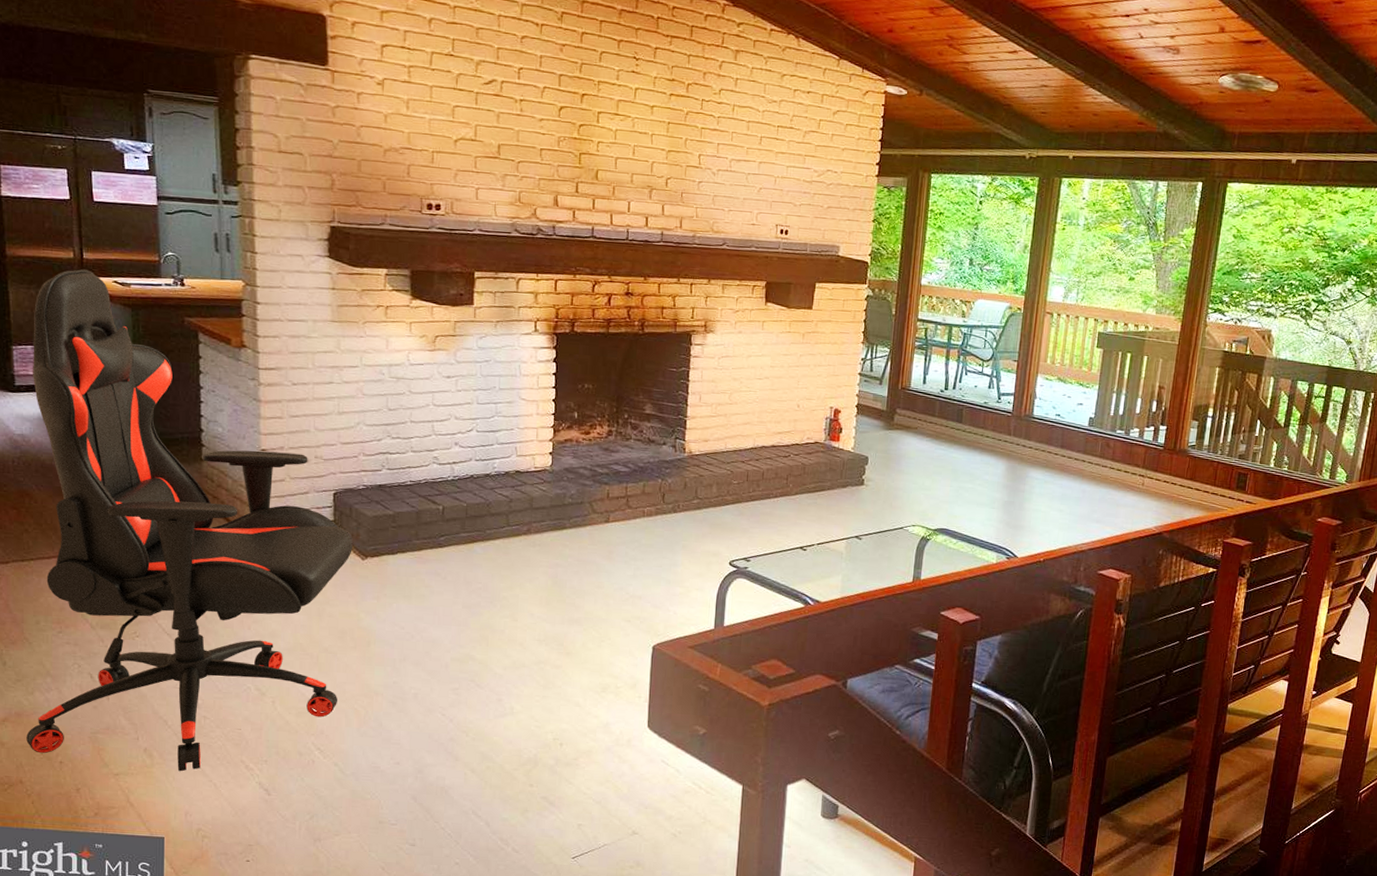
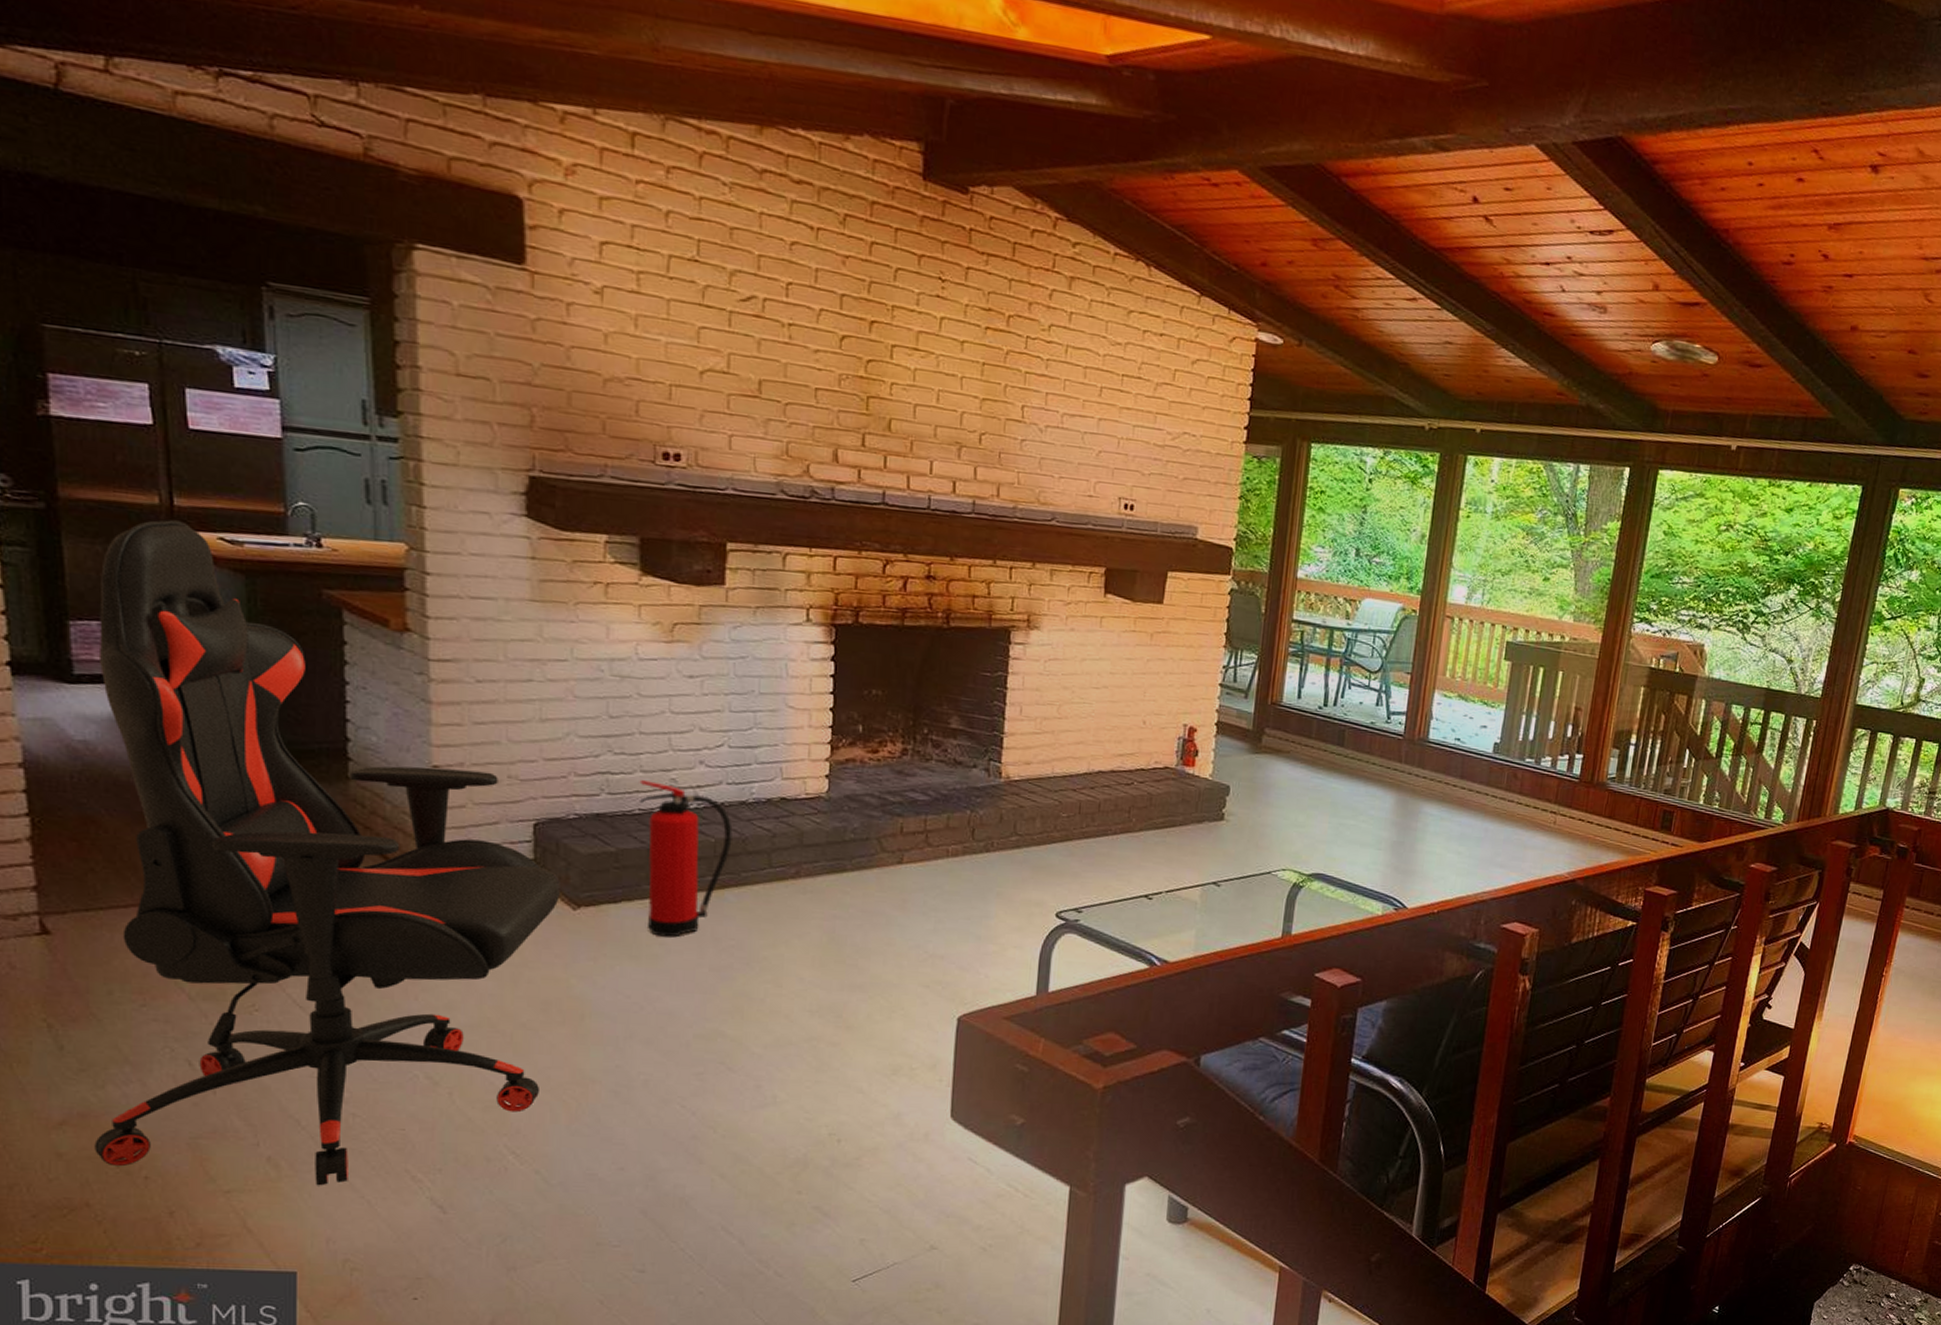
fire extinguisher: none [410,458,480,581] -> present [639,780,733,937]

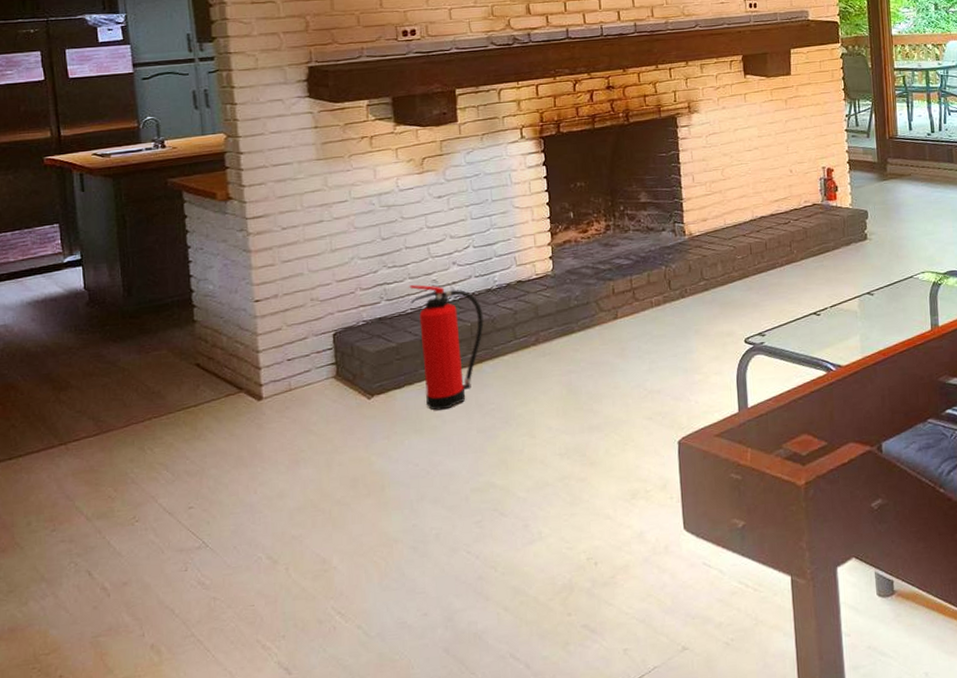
chair: present [94,520,562,1186] -> none [12,146,358,670]

